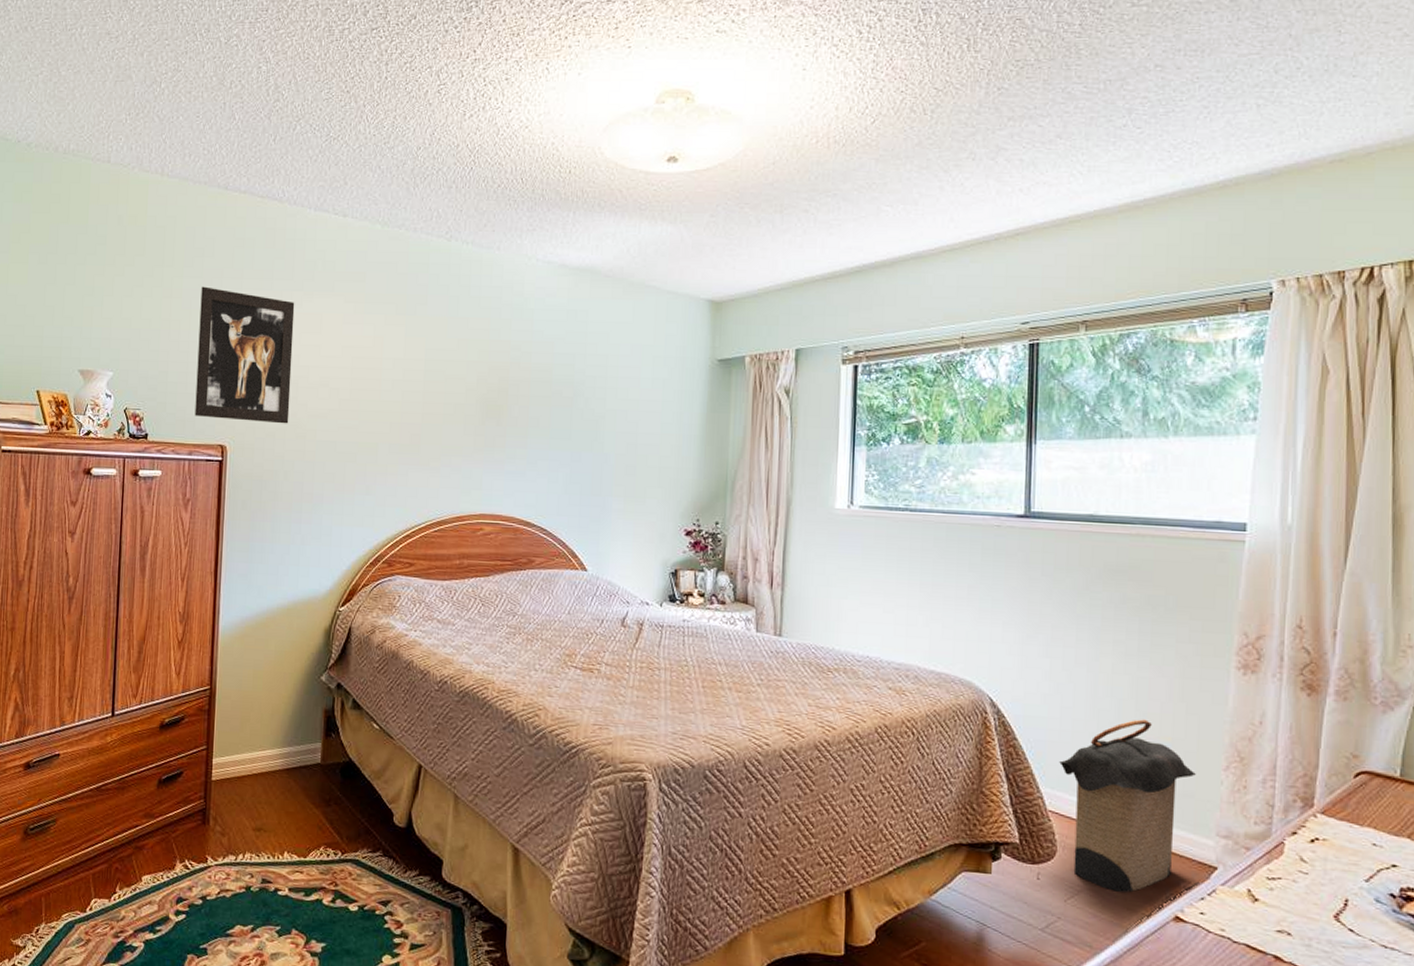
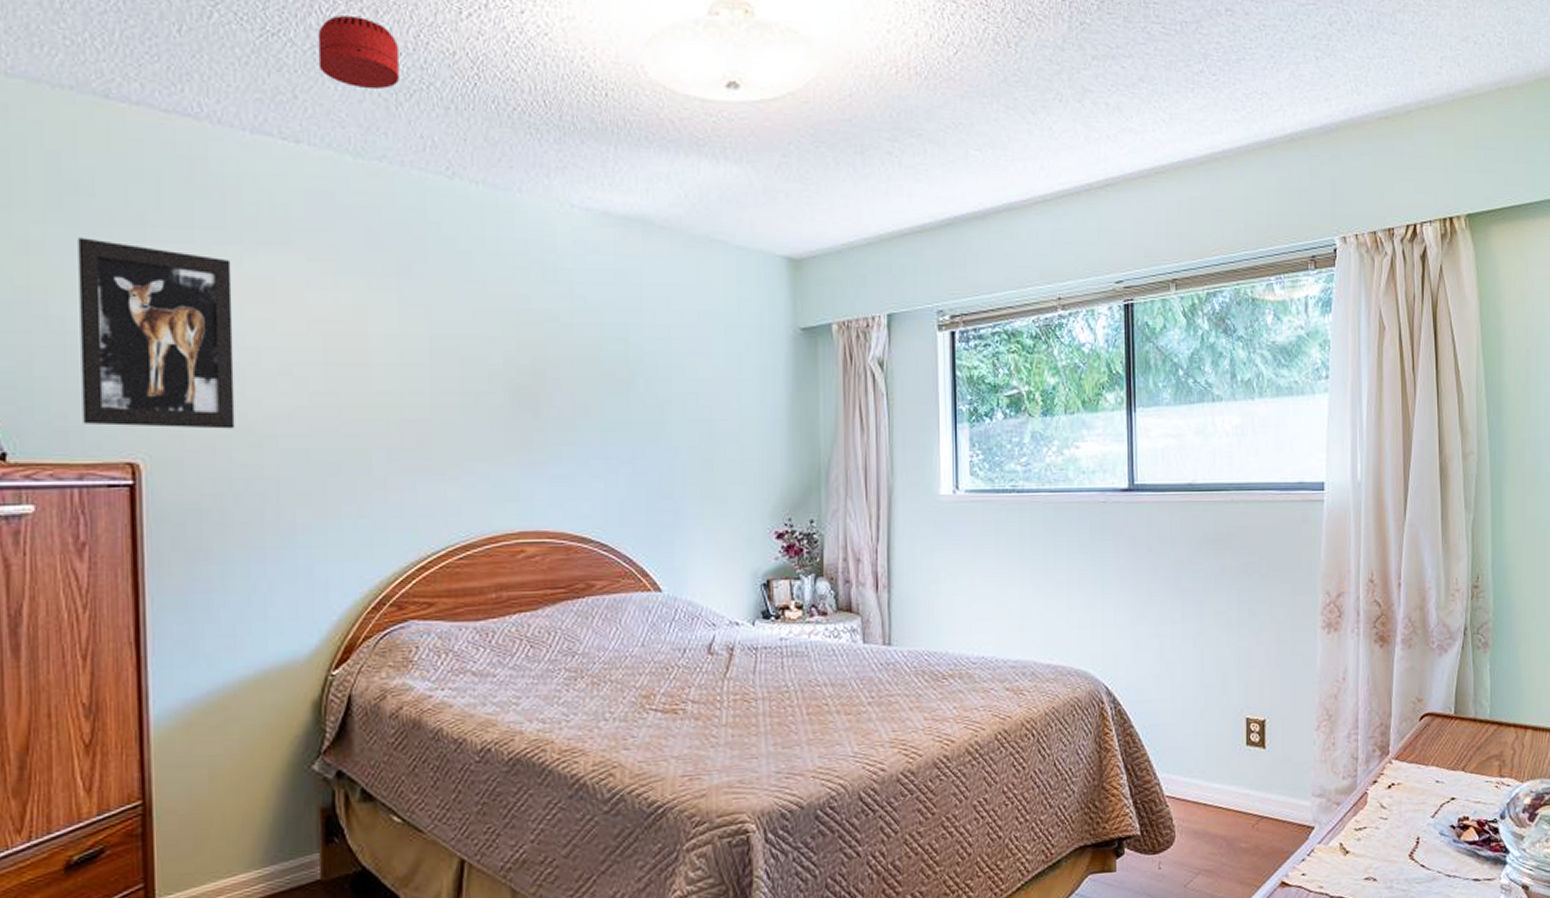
smoke detector: none [363,123,419,176] -> present [318,15,399,90]
laundry hamper: present [1059,719,1196,893] -> none [1173,689,1292,868]

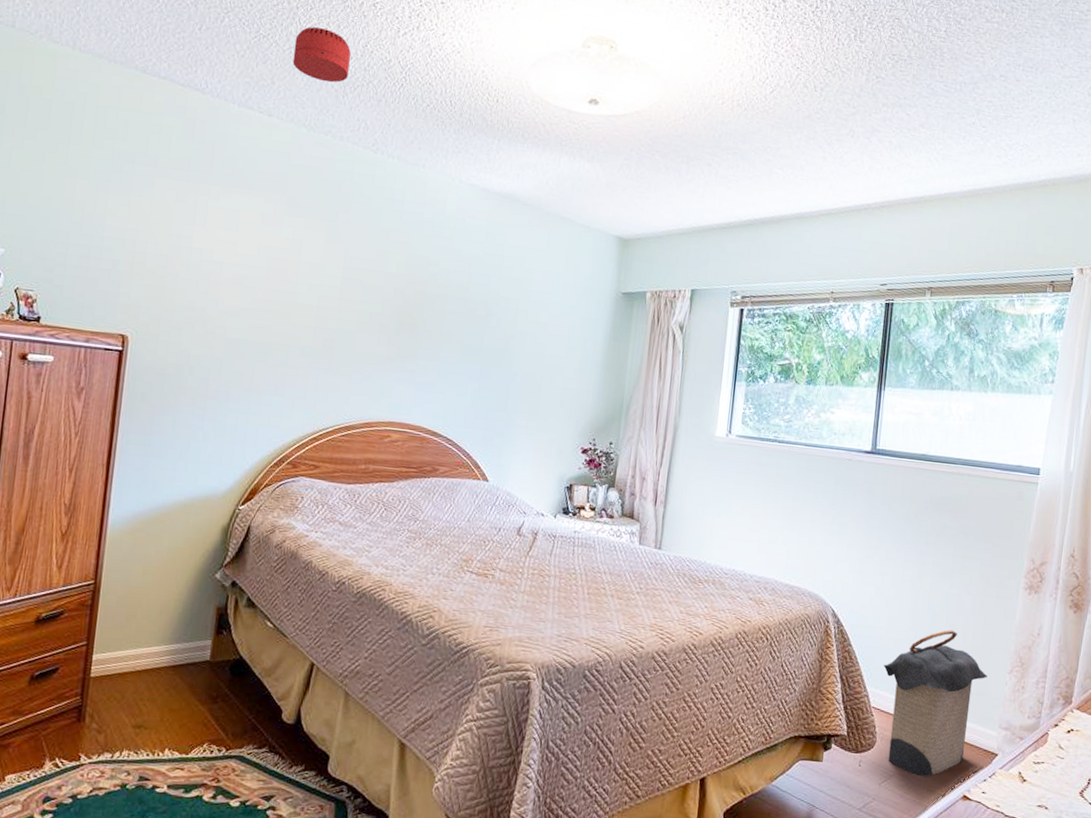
wall art: present [78,237,235,429] -> none [94,169,212,319]
laundry hamper: none [1173,689,1292,868] -> present [883,629,988,776]

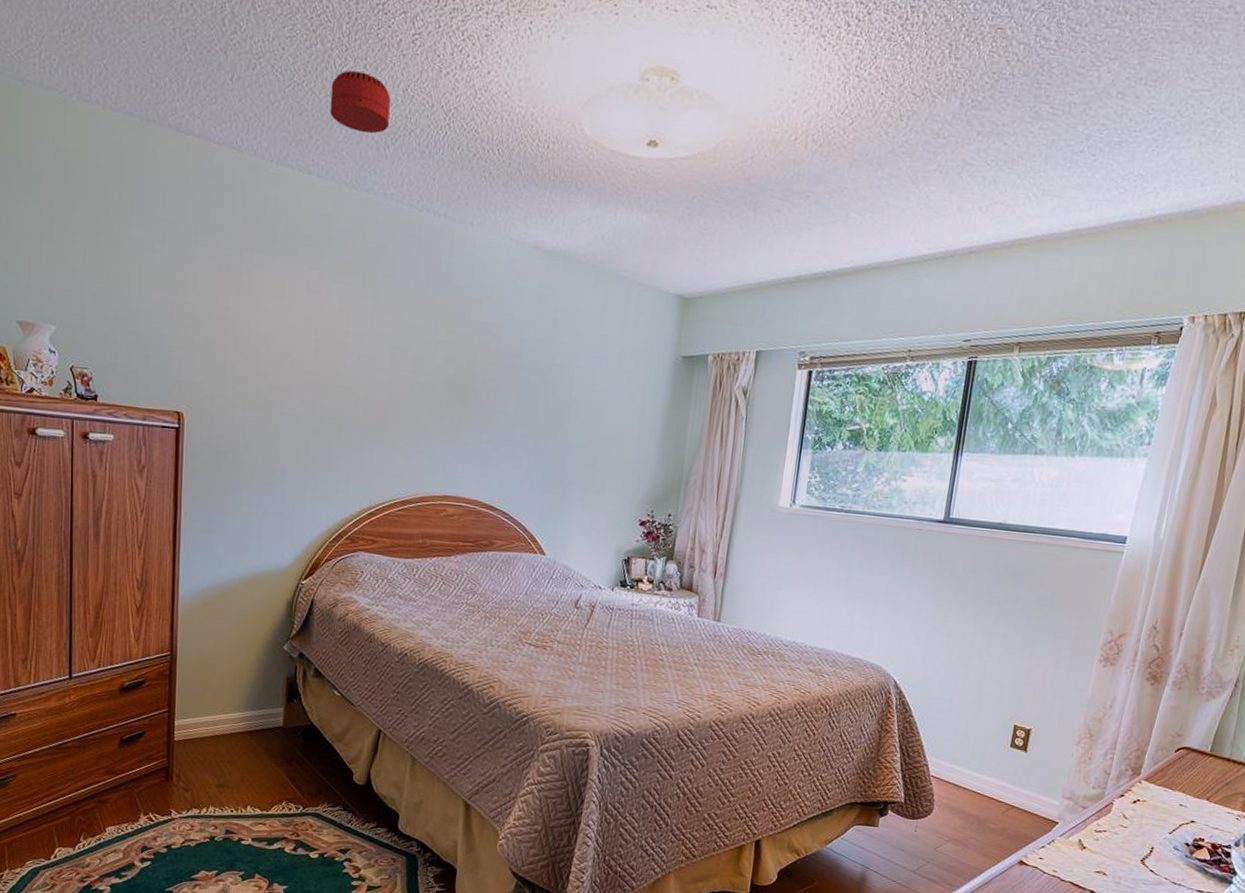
laundry hamper: present [883,629,988,776] -> none [944,701,1053,842]

